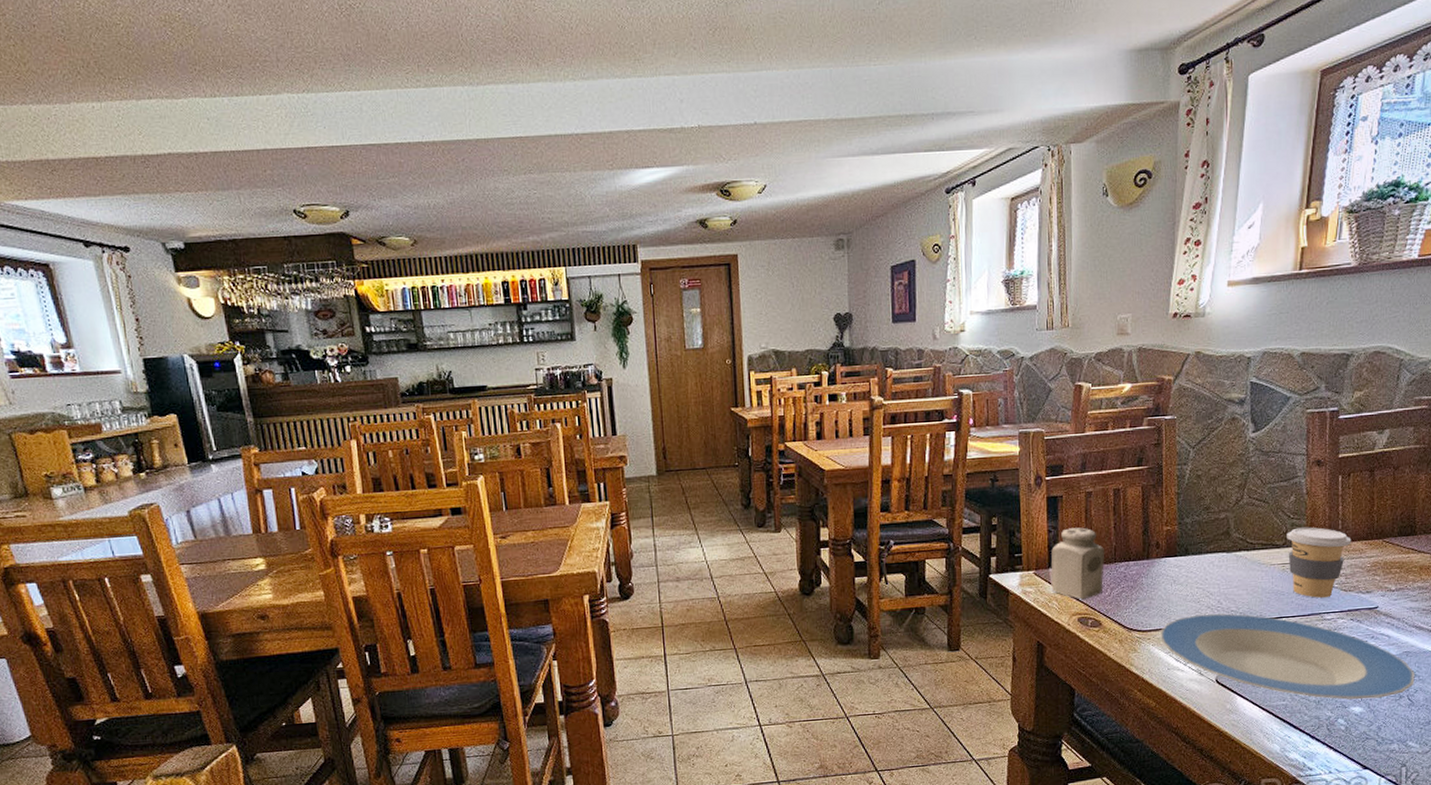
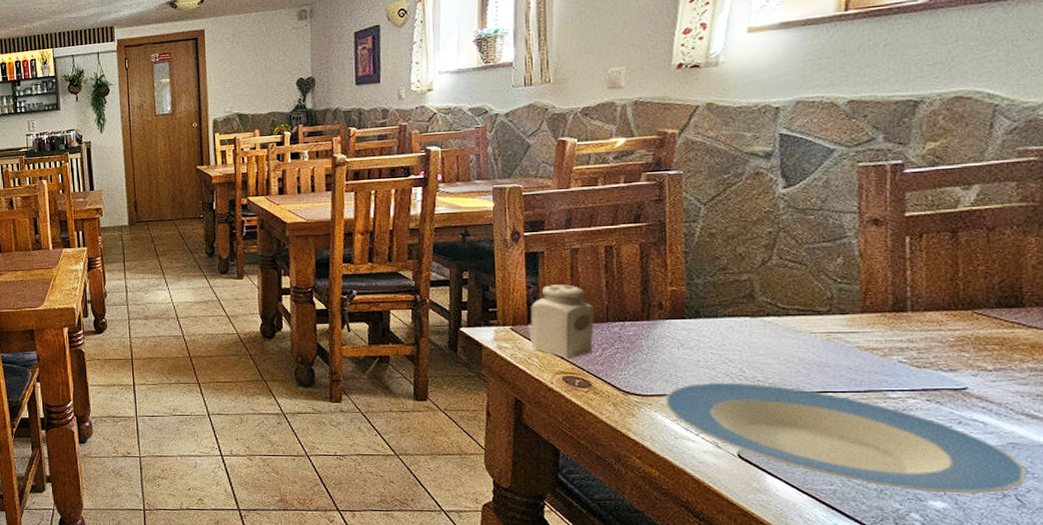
coffee cup: present [1287,527,1352,598] -> none [832,293,926,373]

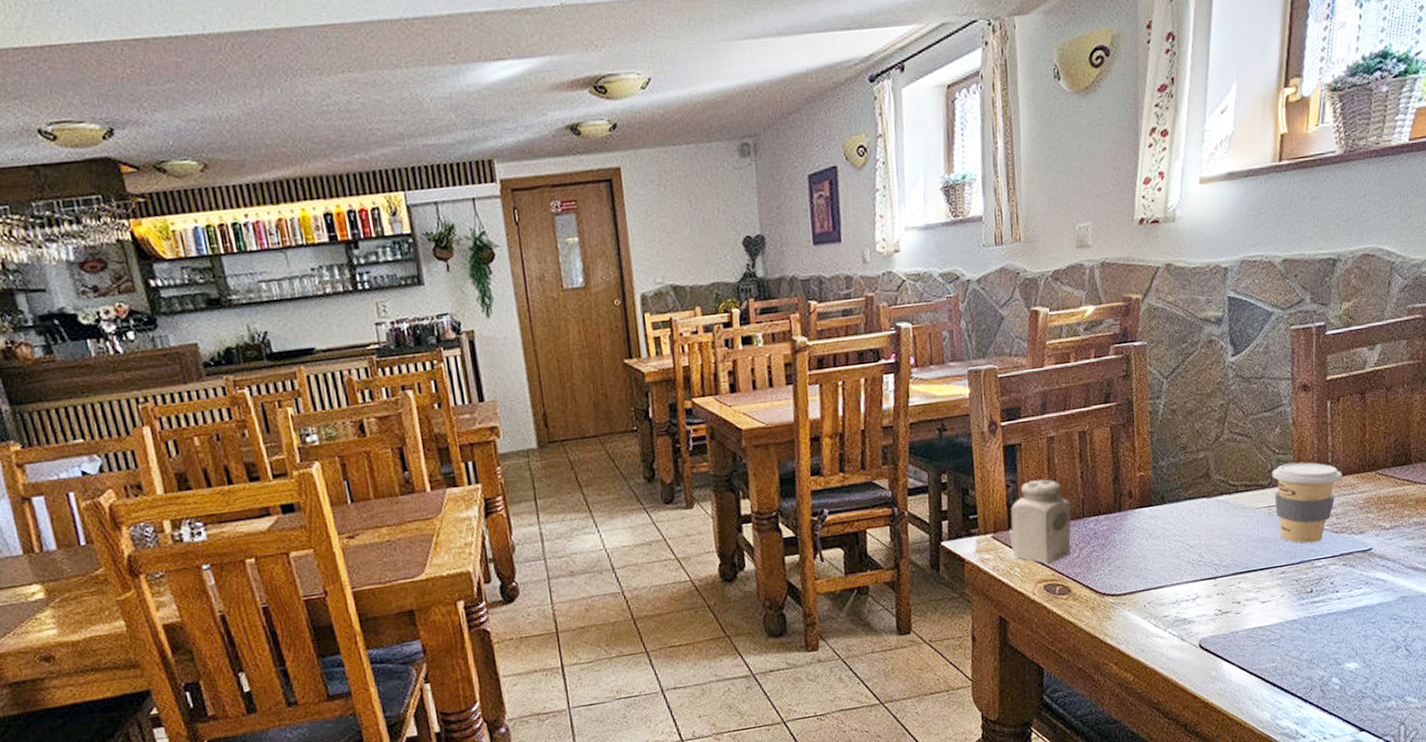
plate: present [665,382,1026,494] -> none [1136,567,1412,656]
coffee cup: none [832,293,926,373] -> present [1272,462,1343,543]

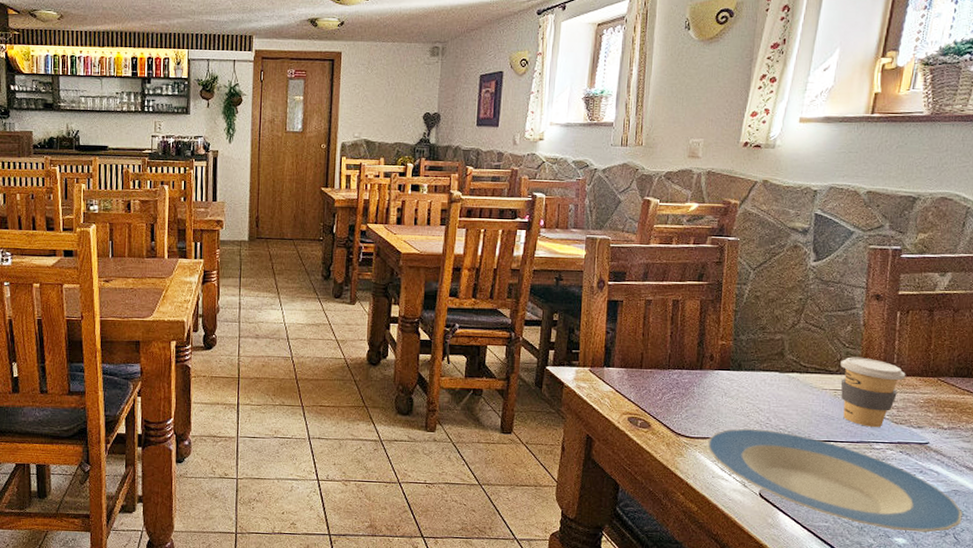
salt shaker: present [1010,479,1072,564] -> none [604,332,659,401]
plate: none [1136,567,1412,656] -> present [707,428,963,533]

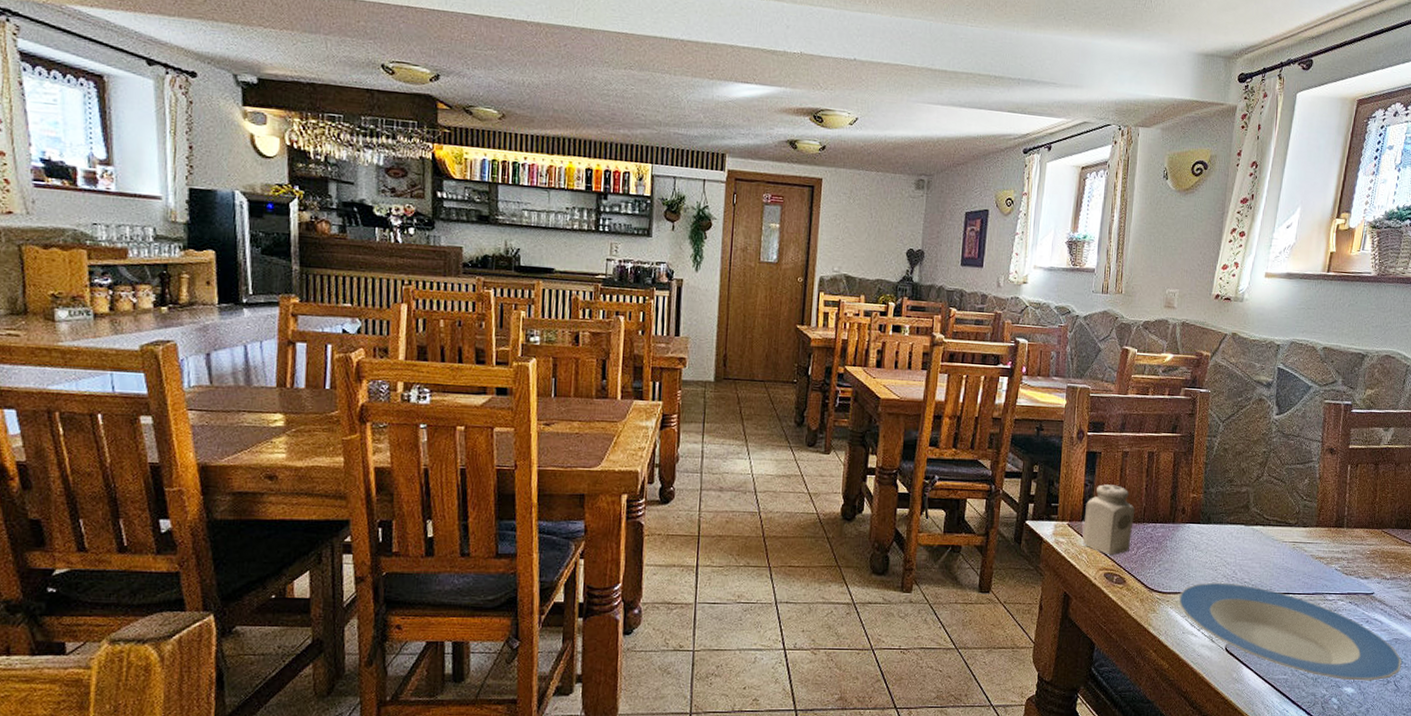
salt shaker: none [604,332,659,401] -> present [1082,484,1135,556]
coffee cup: present [840,357,906,427] -> none [1299,509,1355,579]

